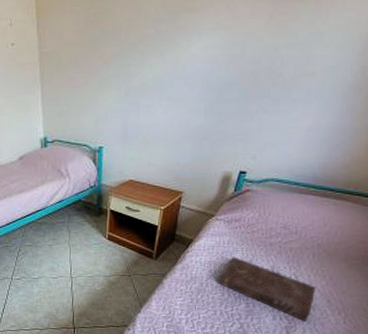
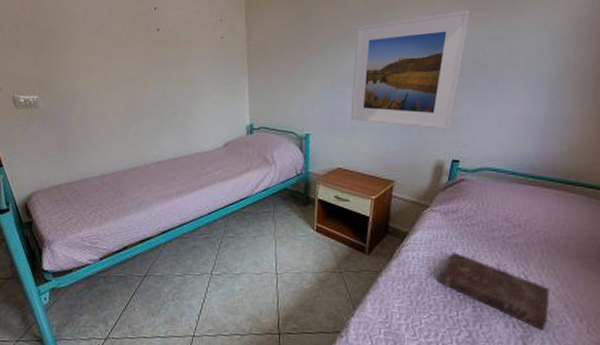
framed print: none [143,12,273,143] -> present [350,10,471,131]

